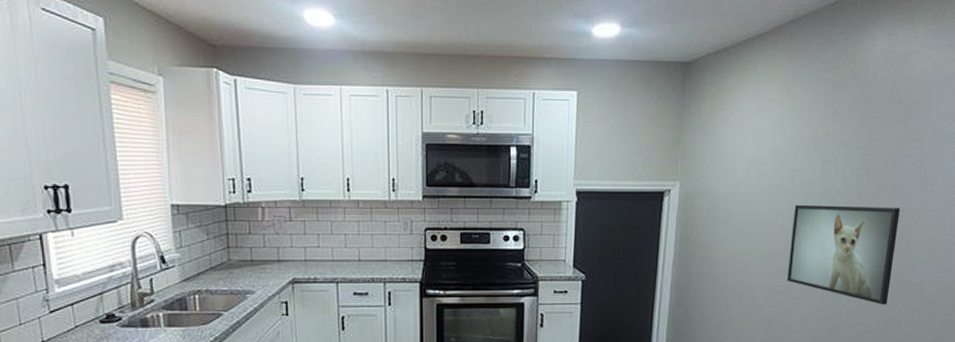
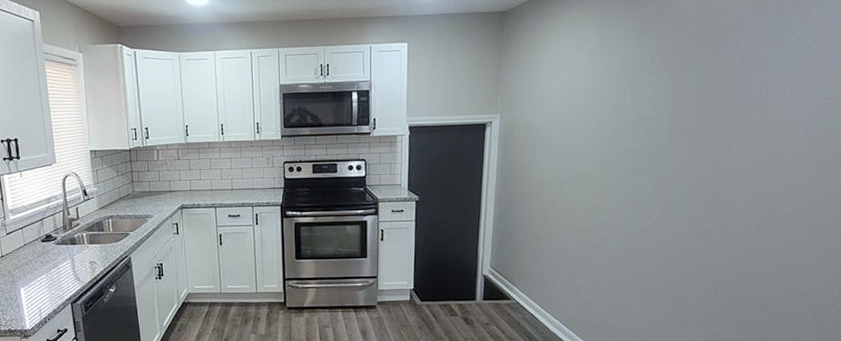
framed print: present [786,204,900,305] -> none [601,128,711,217]

